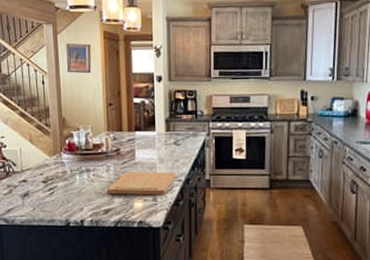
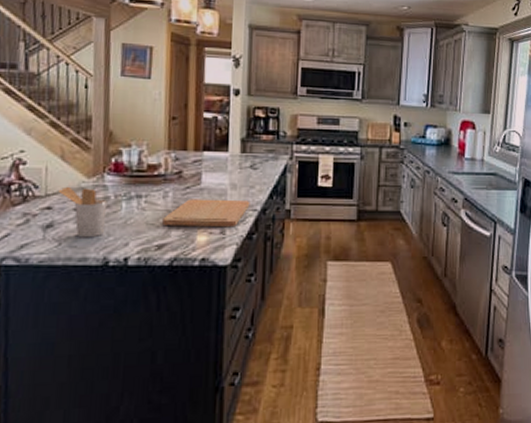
utensil holder: none [29,163,66,204] -> present [57,186,108,238]

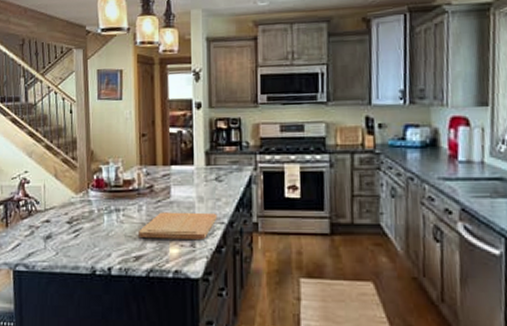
utensil holder: present [57,186,108,238] -> none [53,201,92,248]

